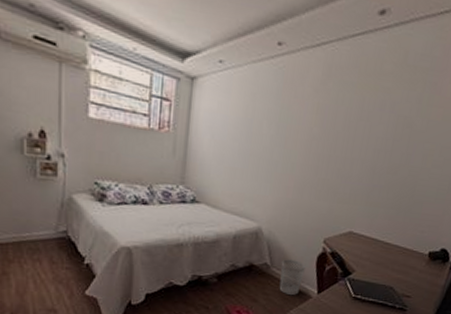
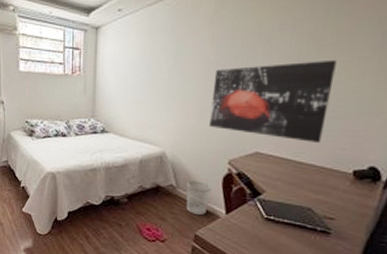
wall art: none [307,143,424,225] -> present [208,59,337,143]

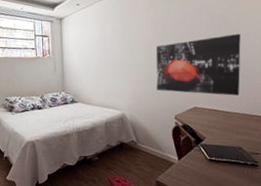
wastebasket: present [186,180,211,216] -> none [144,135,165,164]

